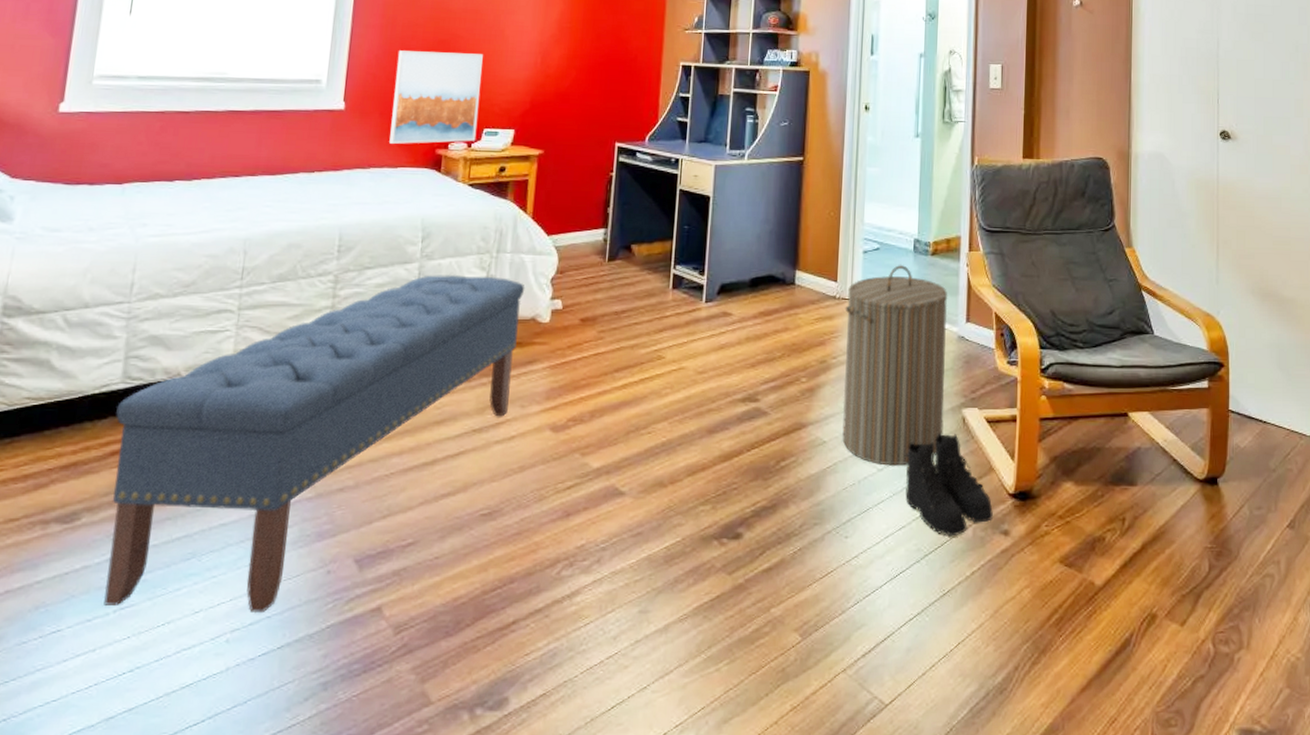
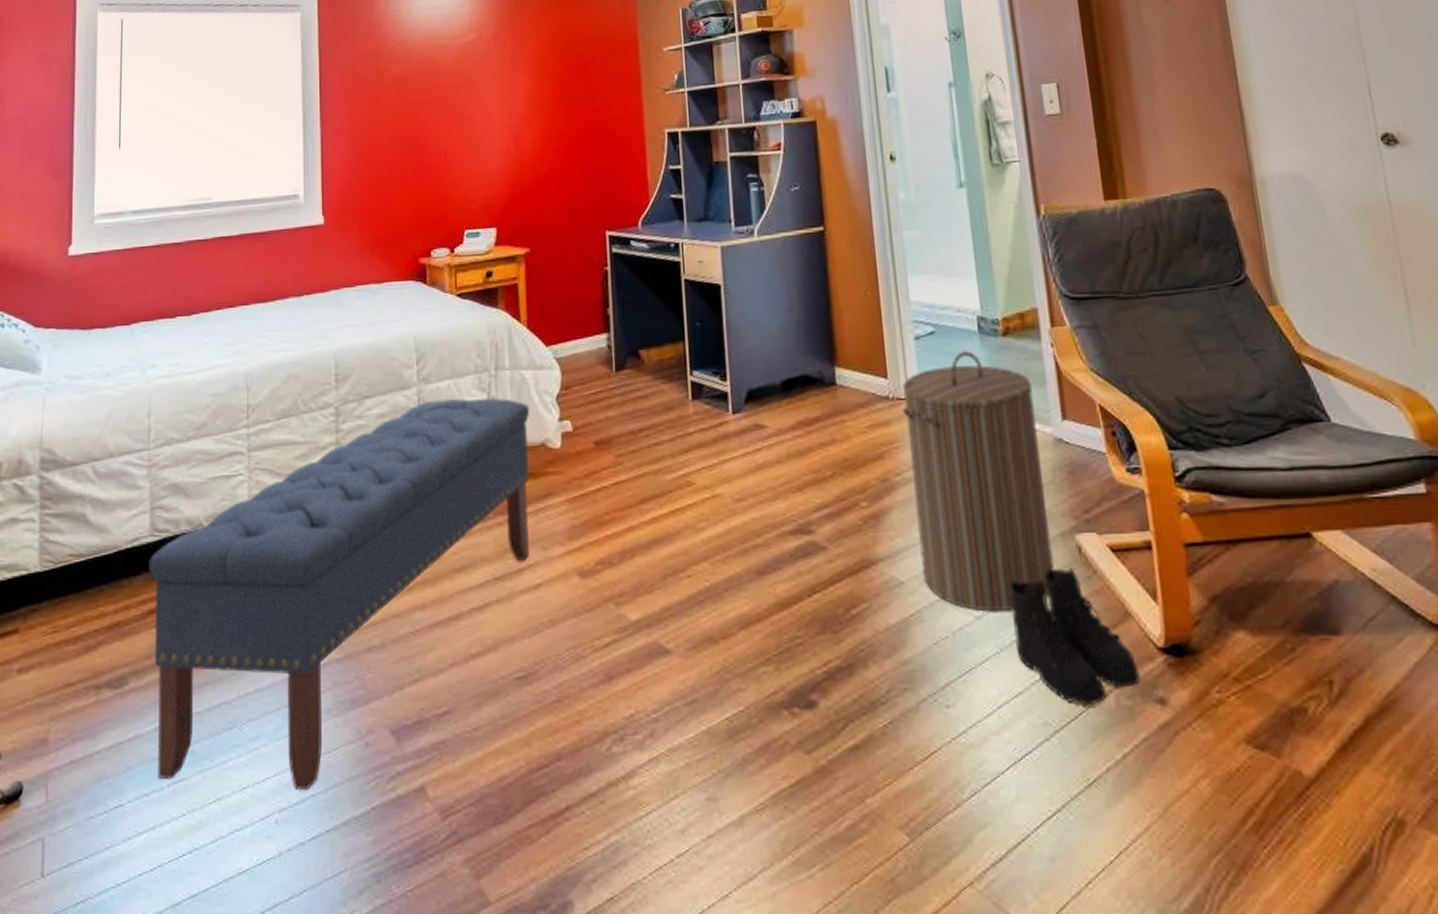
wall art: present [389,50,483,144] -> none [370,147,458,257]

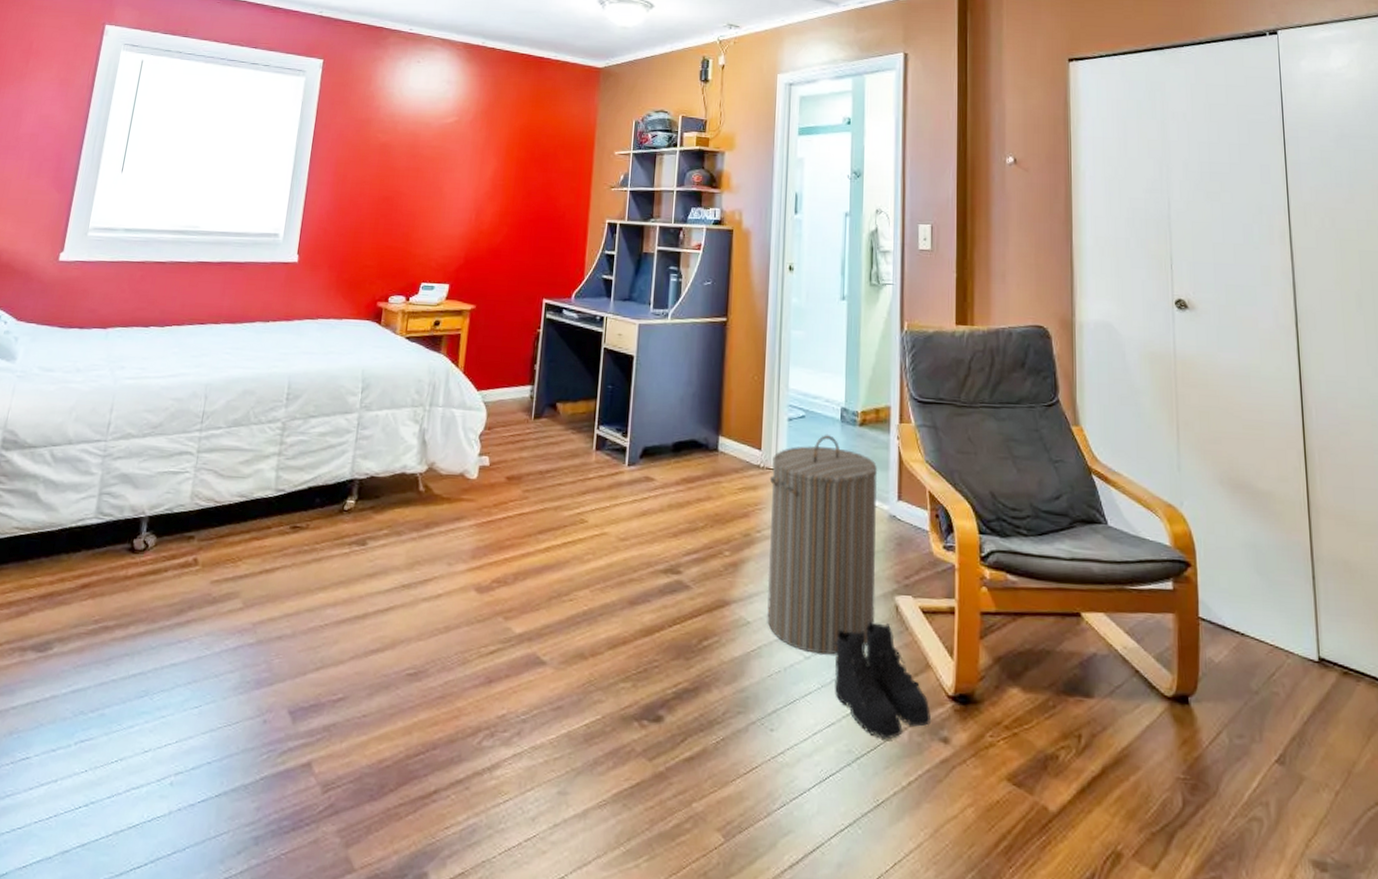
bench: present [147,397,530,791] -> none [67,426,455,758]

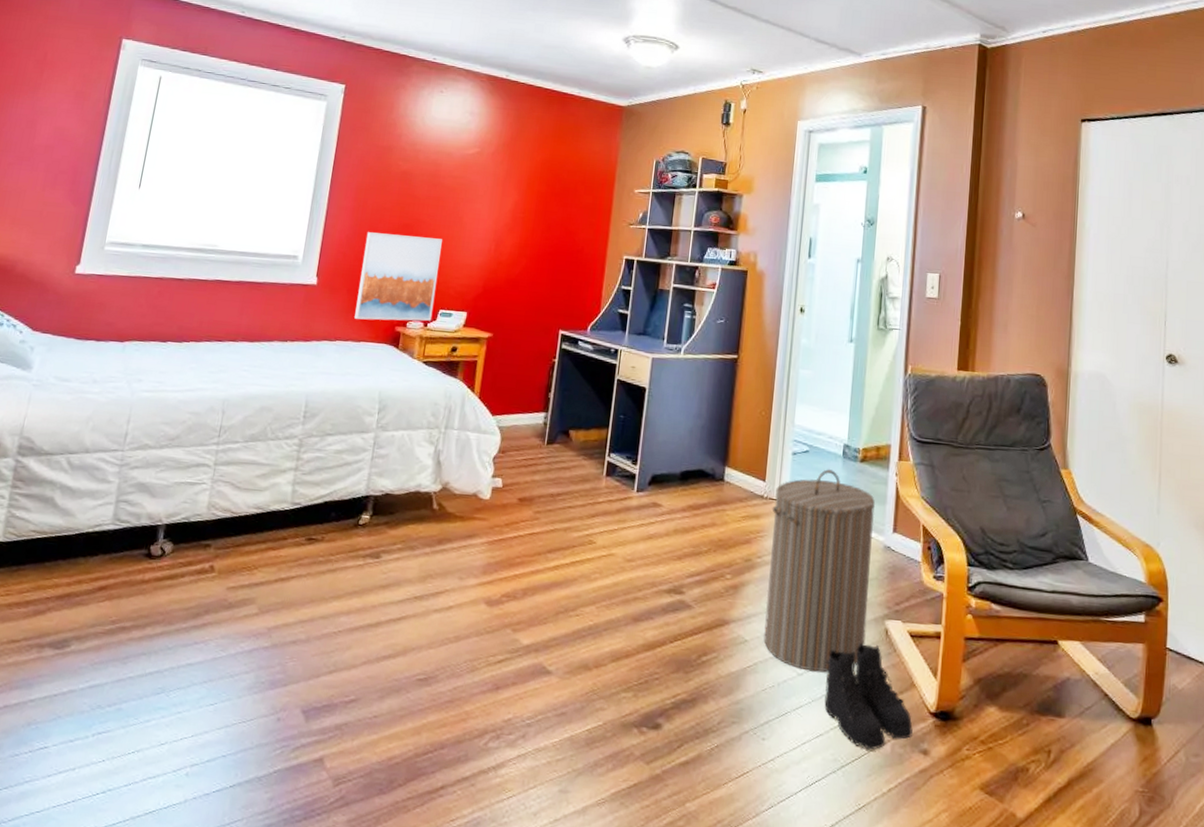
wall art: none [336,206,423,297] -> present [354,232,442,321]

